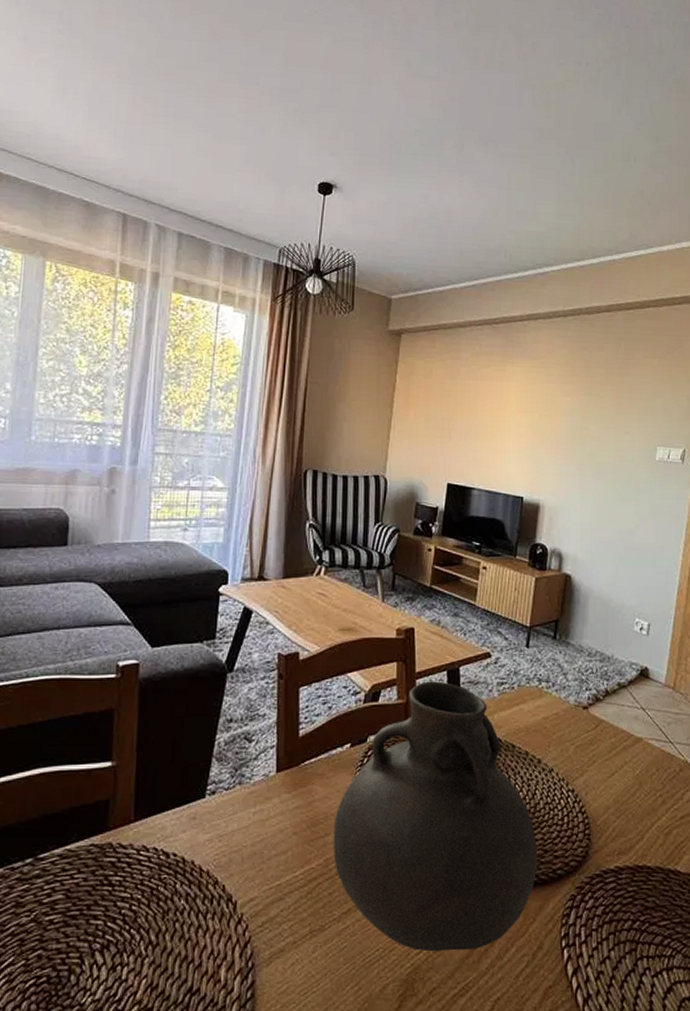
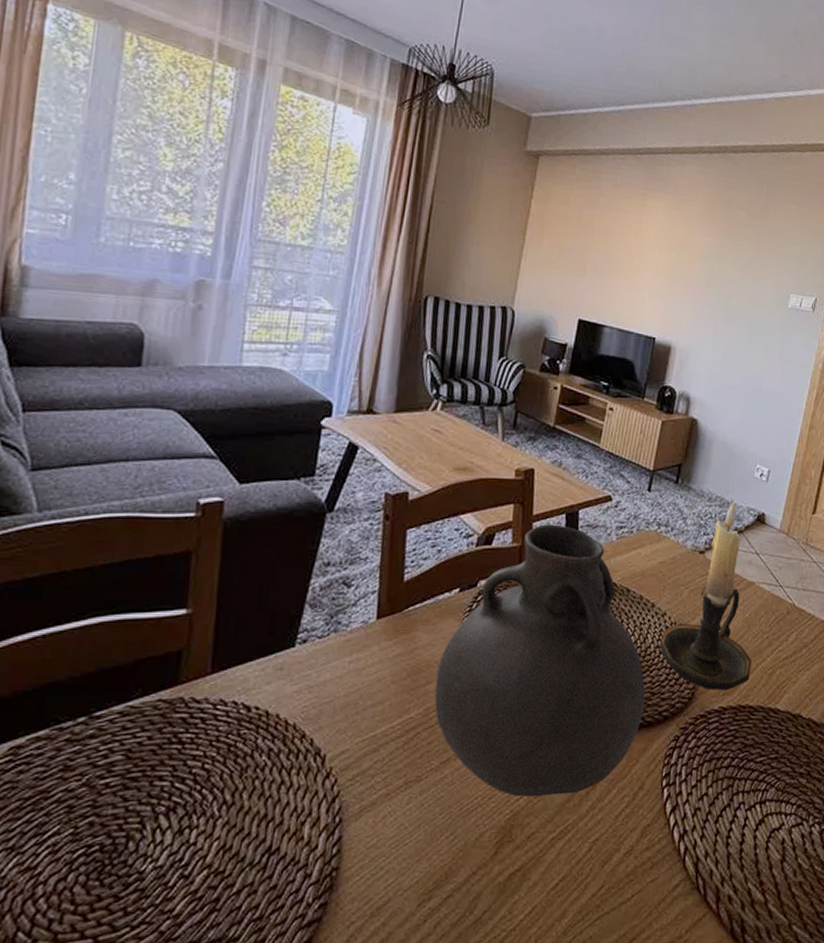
candle holder: none [549,656,646,850] -> present [659,501,752,691]

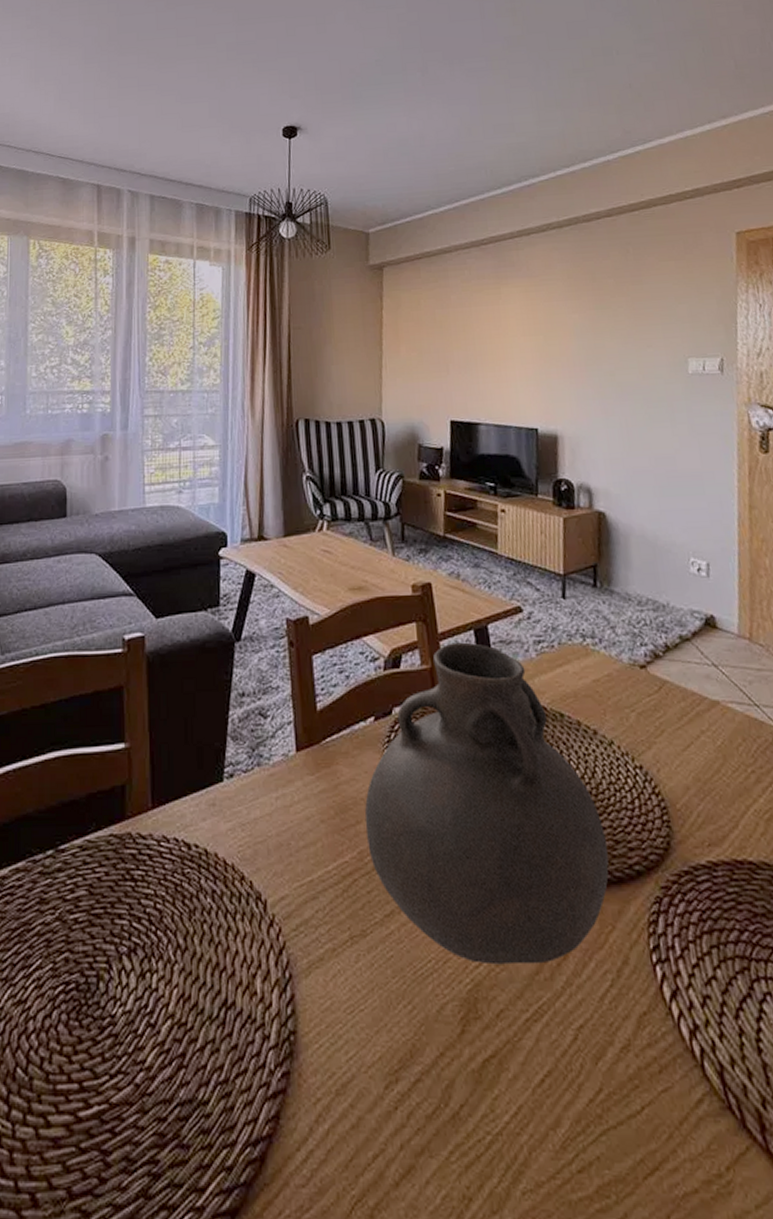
candle holder: present [659,501,752,691] -> none [612,603,740,841]

